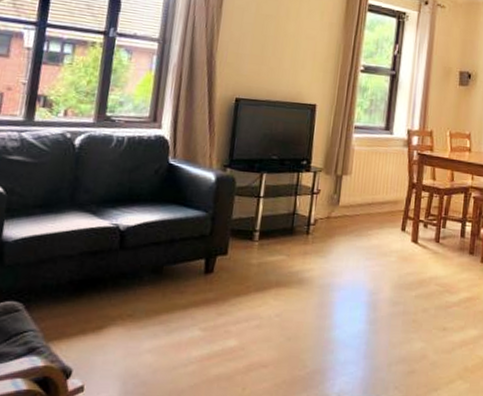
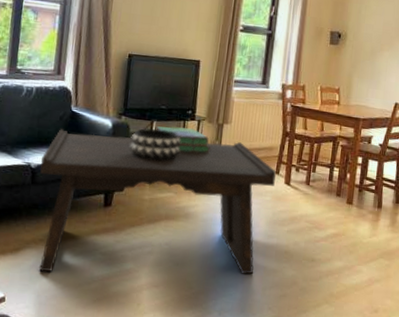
coffee table: none [125,184,402,354] -> present [38,129,276,275]
decorative bowl: none [235,181,295,220] -> present [129,128,181,162]
stack of books: none [266,179,328,209] -> present [156,126,210,153]

